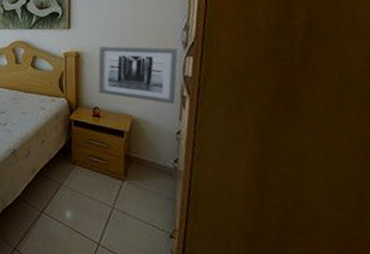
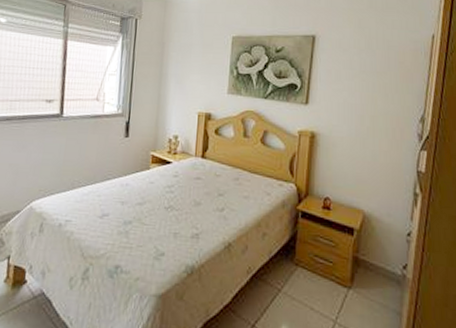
wall art: present [98,46,178,104] -> none [331,129,413,201]

